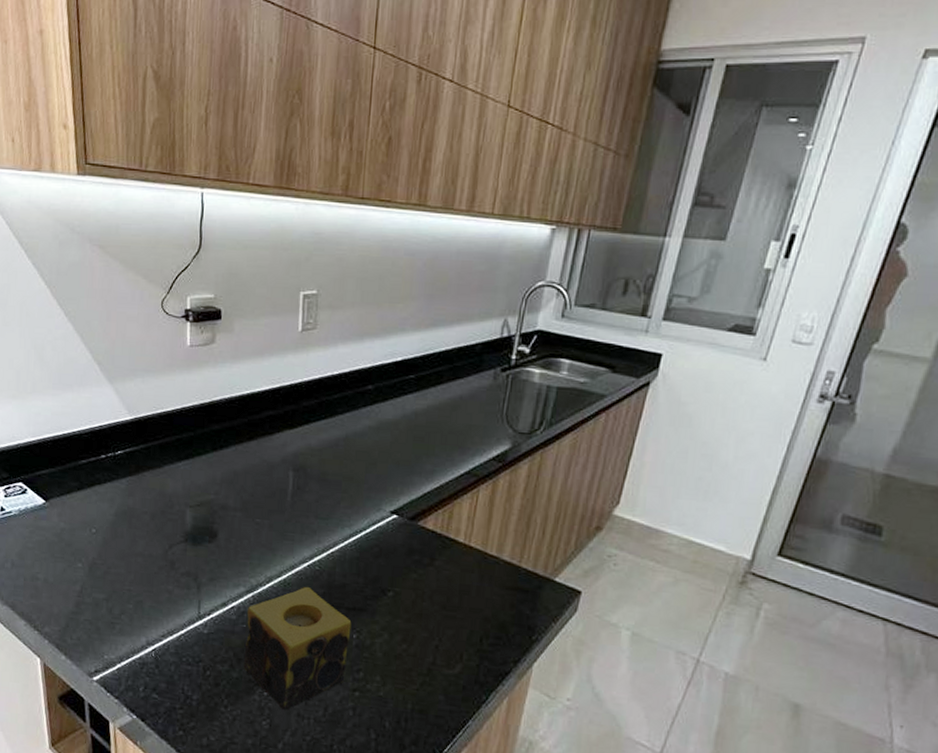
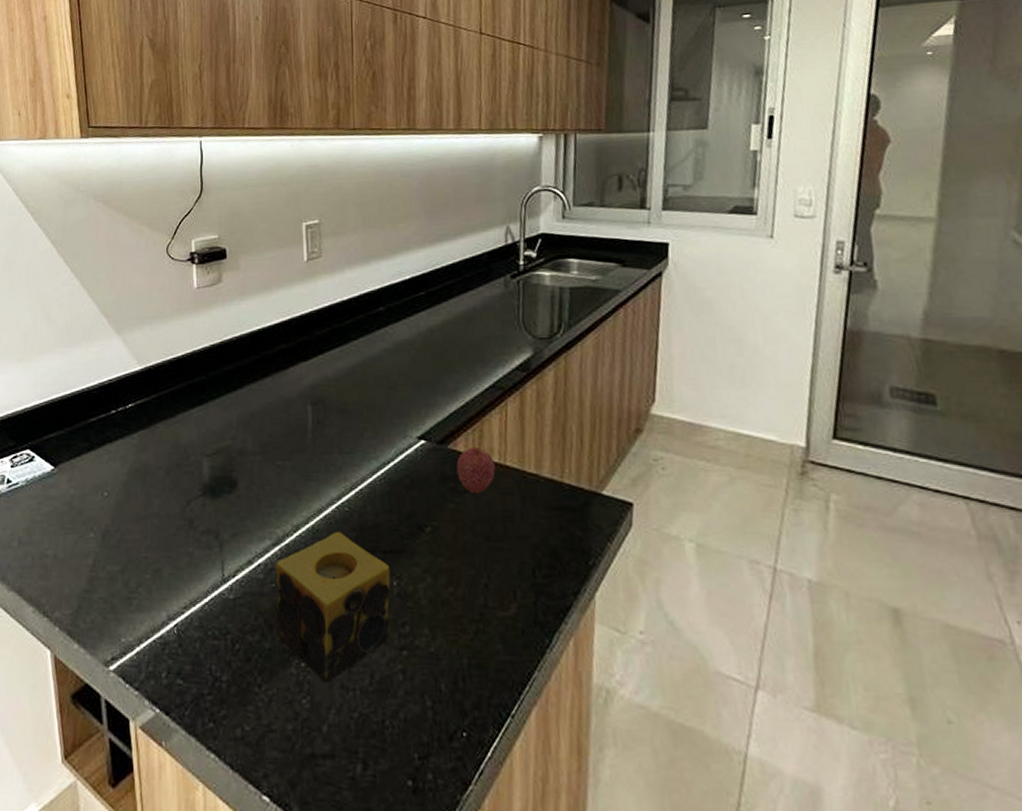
fruit: none [423,526,460,568] -> present [456,447,495,493]

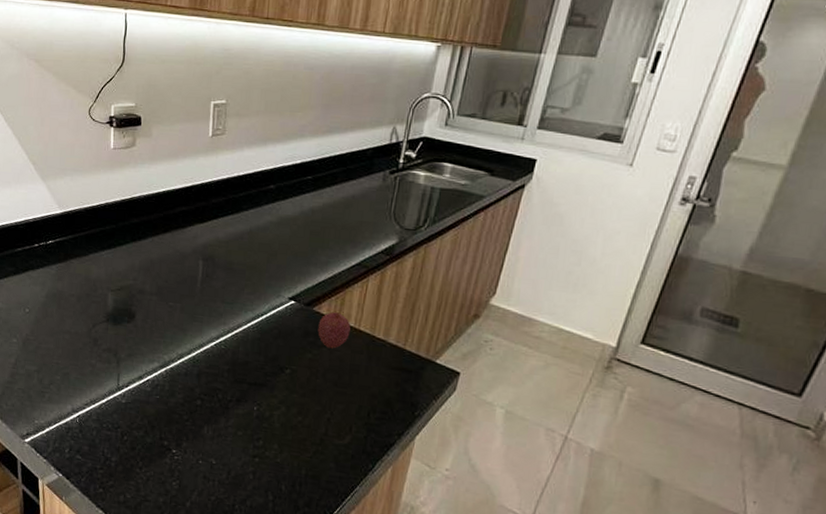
candle: present [275,531,391,684] -> none [156,363,253,474]

